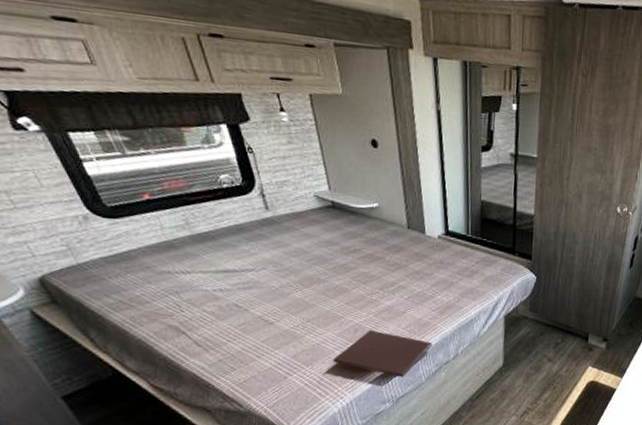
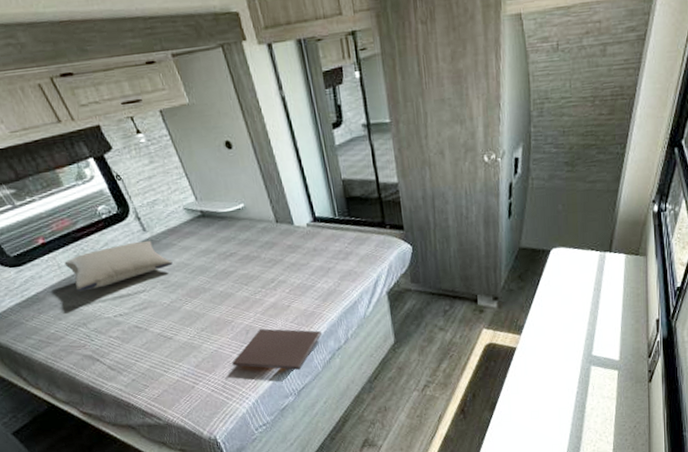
pillow: none [169,218,291,258] -> present [64,240,173,292]

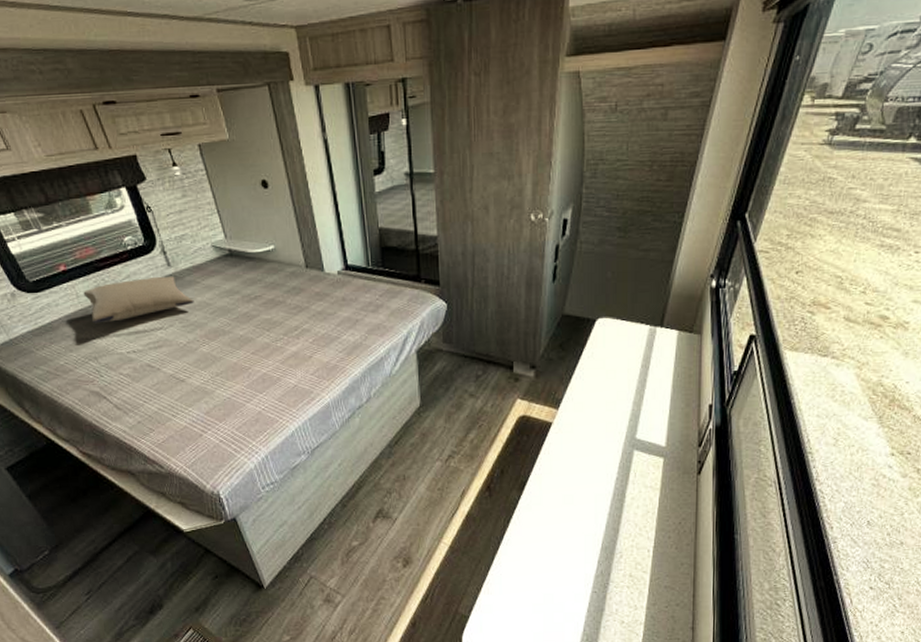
plaque: present [232,328,323,371] -> none [244,378,344,427]

